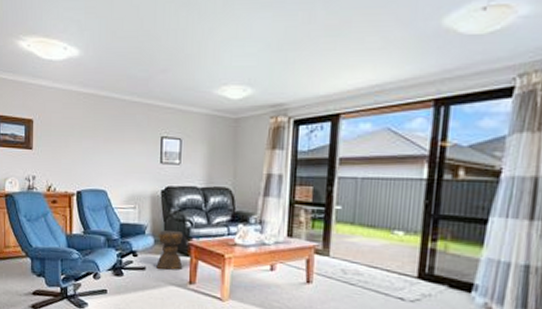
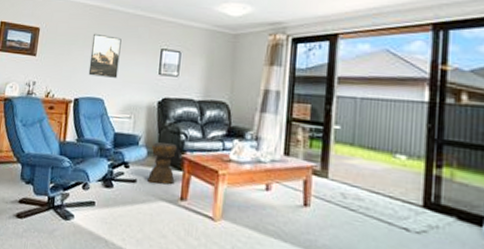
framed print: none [88,123,120,169] -> present [88,33,122,78]

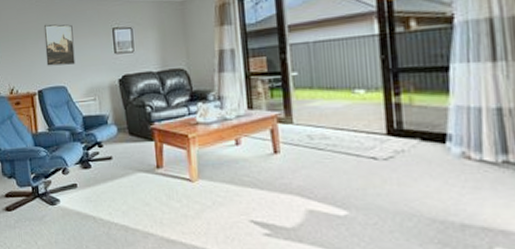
stool: present [147,142,177,185] -> none [120,116,149,157]

